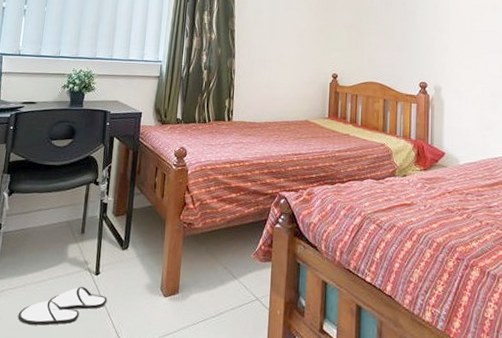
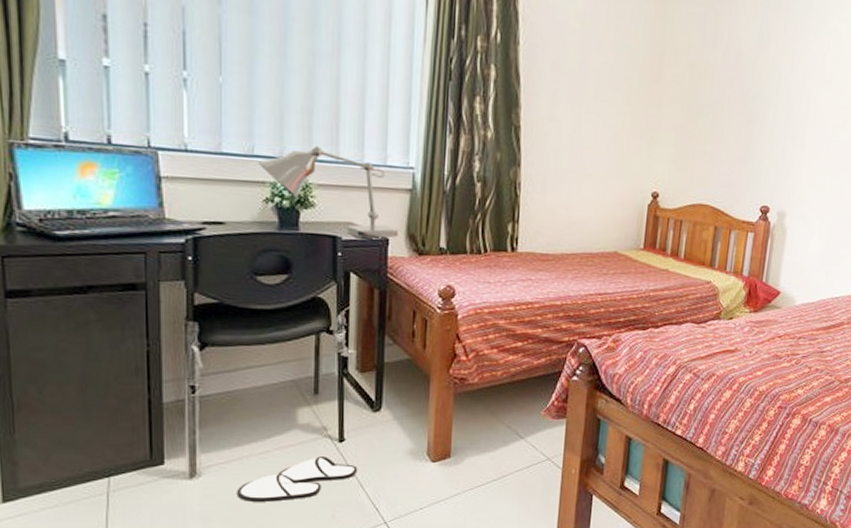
desk lamp: none [61,49,149,113] -> present [257,146,399,239]

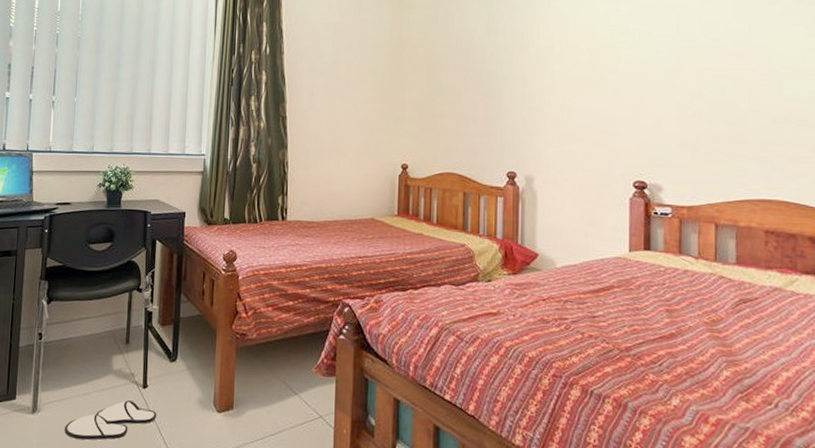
desk lamp: present [257,146,399,239] -> none [95,142,193,213]

